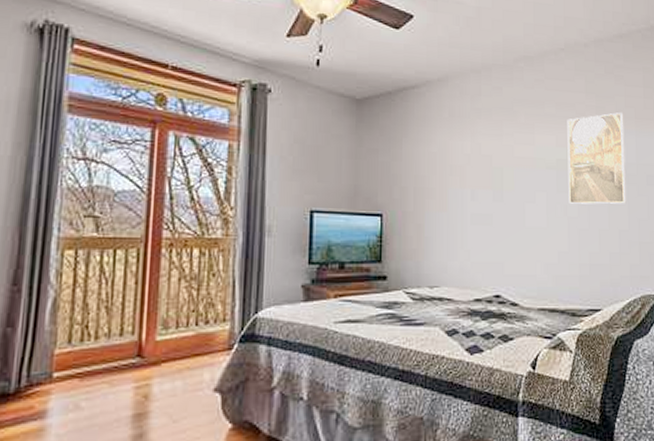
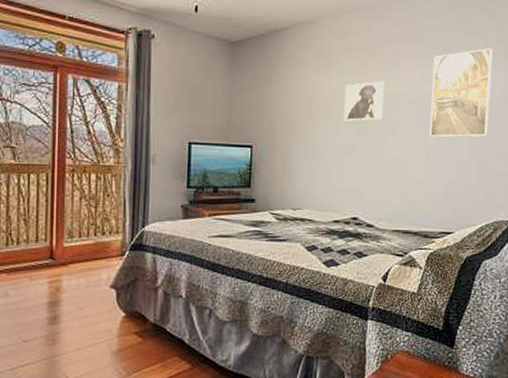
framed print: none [480,143,520,187] -> present [344,80,384,121]

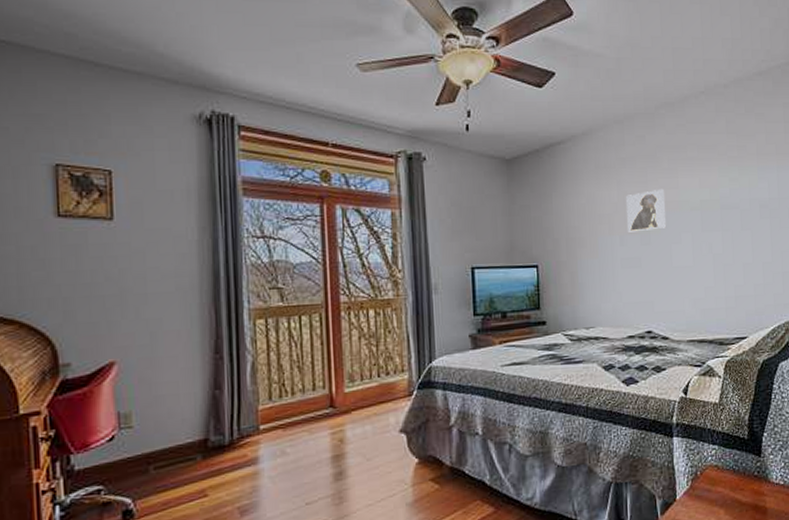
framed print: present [429,48,494,137] -> none [709,150,769,241]

